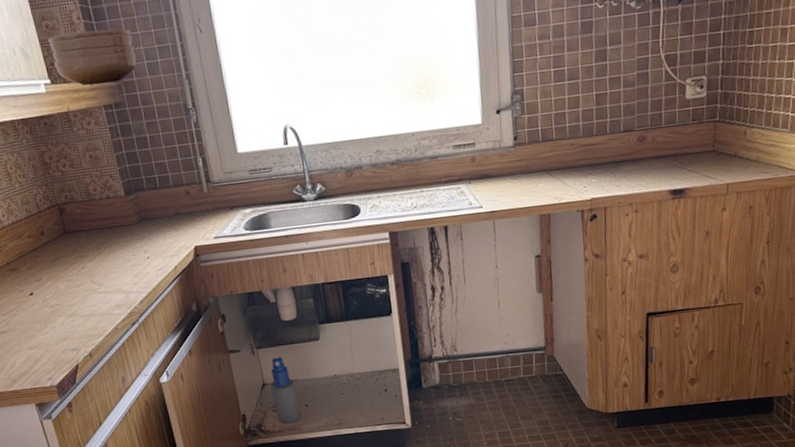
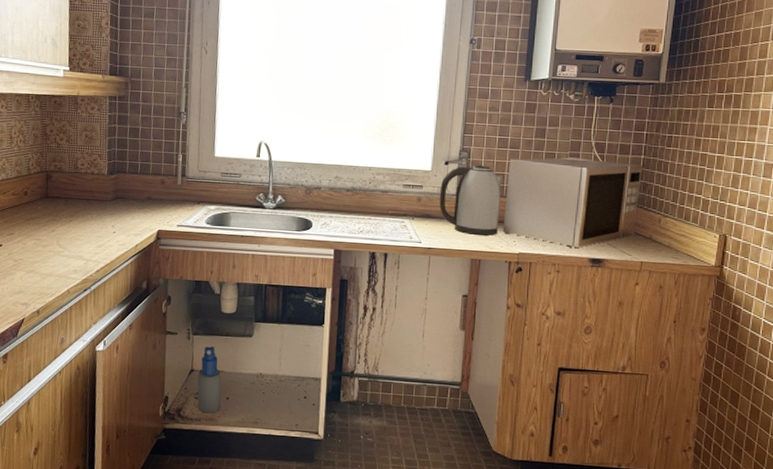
bowl: present [48,28,137,86] -> none [76,34,148,80]
kettle: none [494,106,566,189] -> present [439,165,504,236]
microwave: none [569,72,723,182] -> present [502,157,643,248]

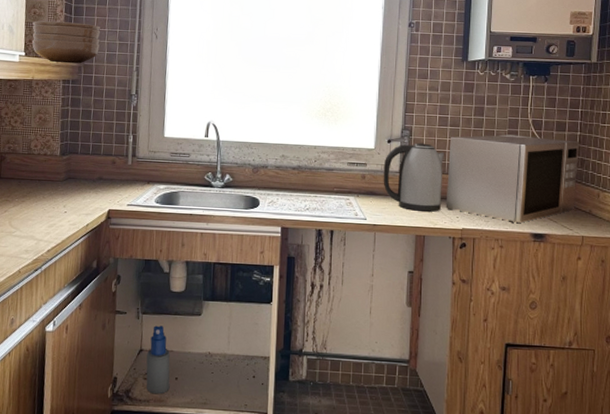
bowl: none [76,34,148,80] -> present [32,21,101,64]

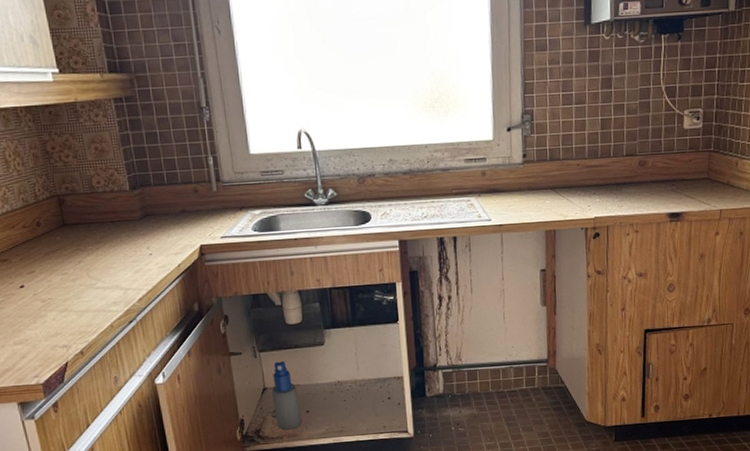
bowl: present [32,21,101,64] -> none [59,23,152,78]
kettle: present [383,143,445,212] -> none [504,127,572,205]
microwave: present [445,134,580,223] -> none [575,105,717,204]

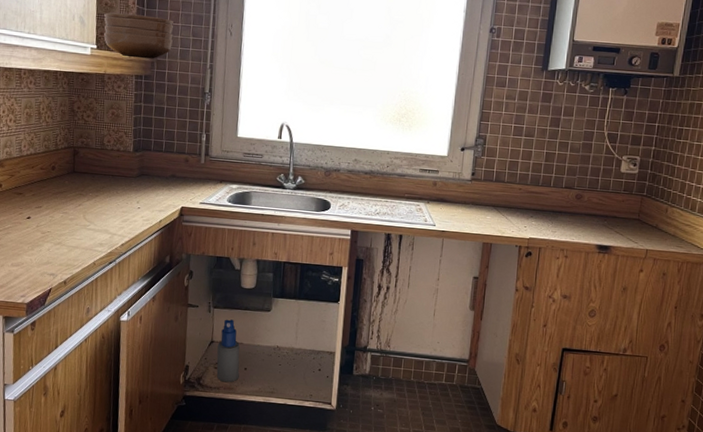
bowl: none [59,23,152,78] -> present [104,12,174,59]

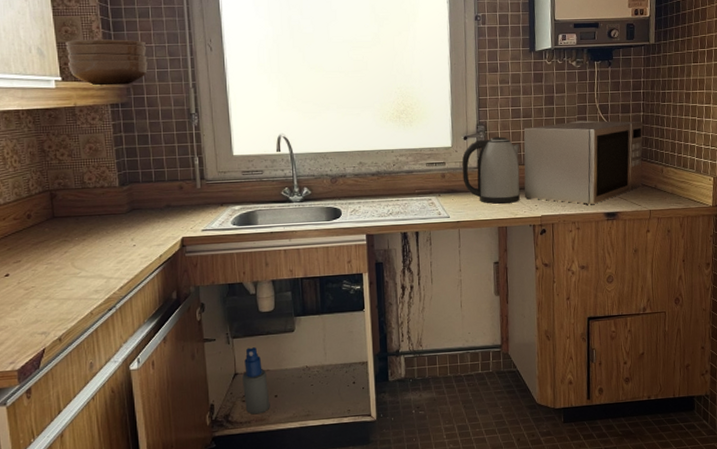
kettle: none [454,152,518,221] -> present [462,136,521,204]
microwave: none [514,146,654,234] -> present [523,120,643,205]

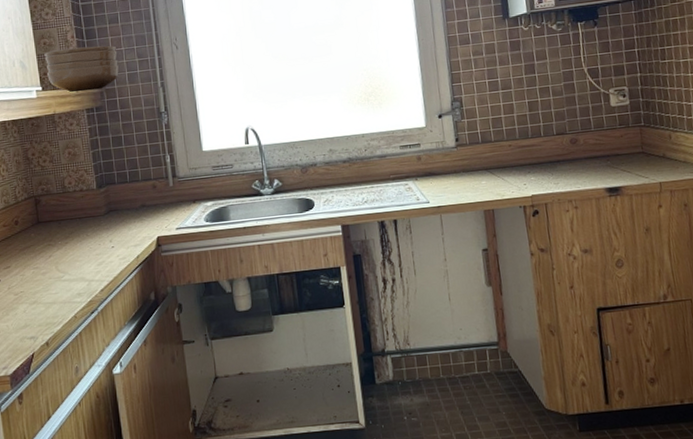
spray bottle: present [242,347,270,415] -> none [223,349,253,421]
kettle: present [462,136,521,204] -> none [438,112,506,186]
microwave: present [523,120,643,205] -> none [503,83,648,180]

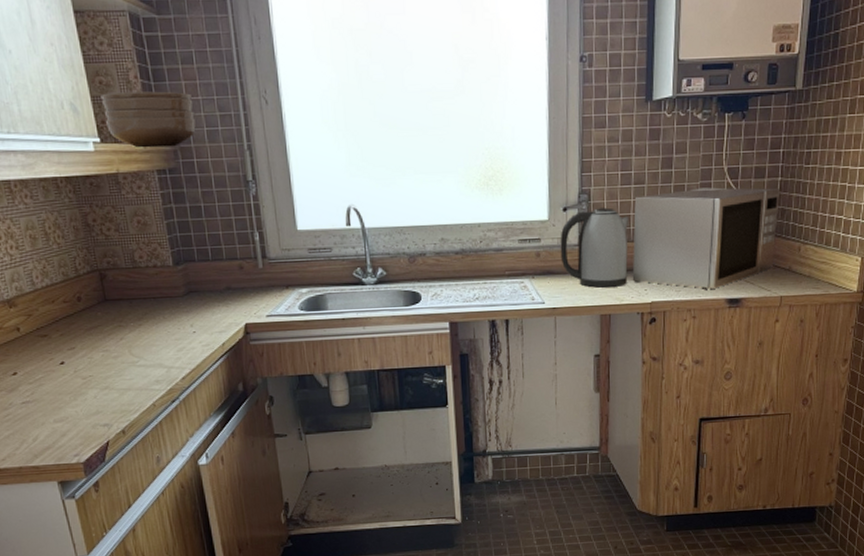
kettle: none [438,112,506,186] -> present [560,207,629,288]
microwave: none [503,83,648,180] -> present [632,187,781,289]

